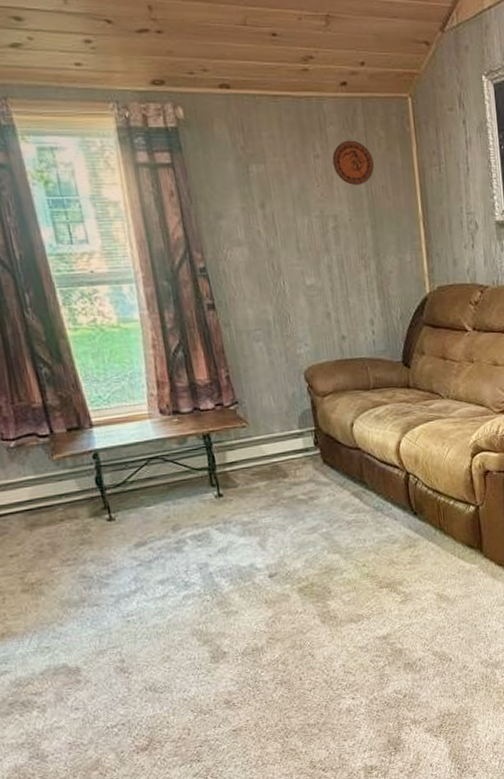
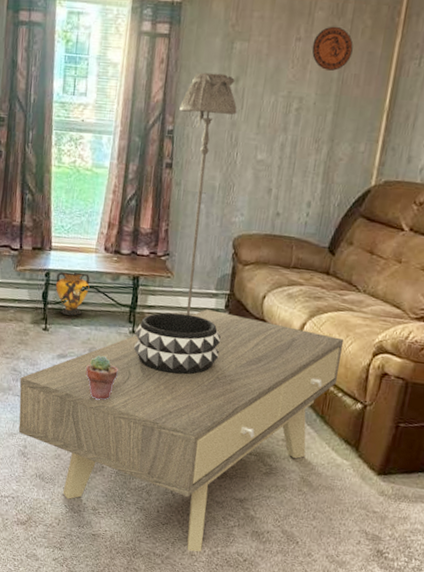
coffee table: none [93,447,446,708] -> present [18,309,344,552]
vase: none [107,444,154,497] -> present [55,272,90,316]
potted succulent: none [174,530,214,583] -> present [85,355,118,401]
floor lamp: none [206,200,285,466] -> present [172,72,237,316]
decorative bowl: none [221,460,322,531] -> present [133,312,221,375]

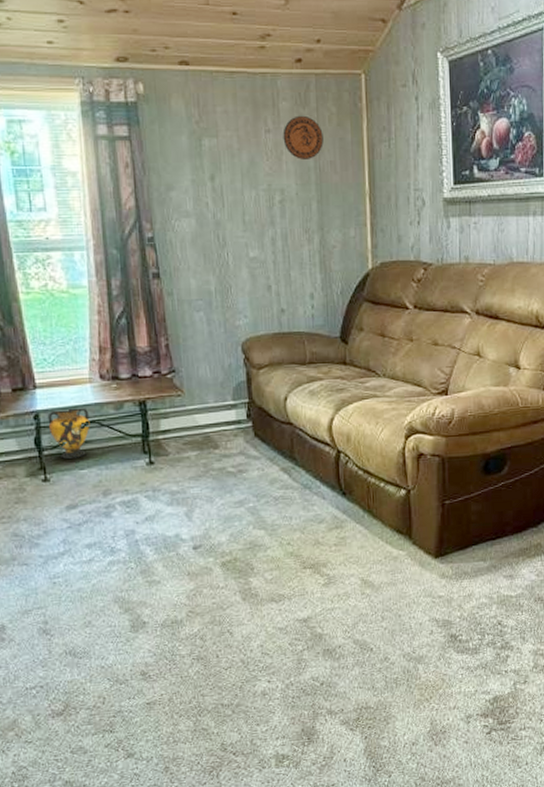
coffee table: present [18,309,344,552] -> none [24,422,377,691]
potted succulent: present [85,355,118,401] -> none [103,496,142,549]
decorative bowl: present [133,312,221,375] -> none [152,431,251,501]
floor lamp: present [172,72,237,316] -> none [156,173,219,436]

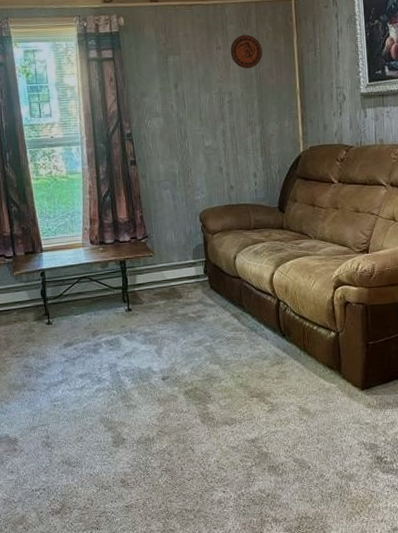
vase: present [47,407,90,459] -> none [51,266,83,307]

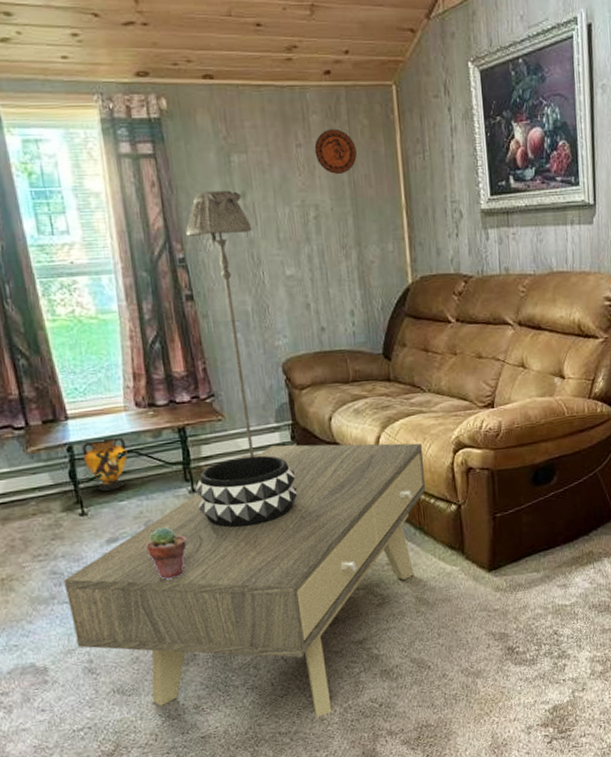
coffee table: none [32,277,311,500] -> present [63,443,427,717]
vase: none [51,266,83,307] -> present [82,437,128,491]
potted succulent: none [92,336,122,379] -> present [146,526,187,581]
decorative bowl: none [130,284,208,341] -> present [195,455,298,528]
floor lamp: none [133,82,181,288] -> present [186,190,261,461]

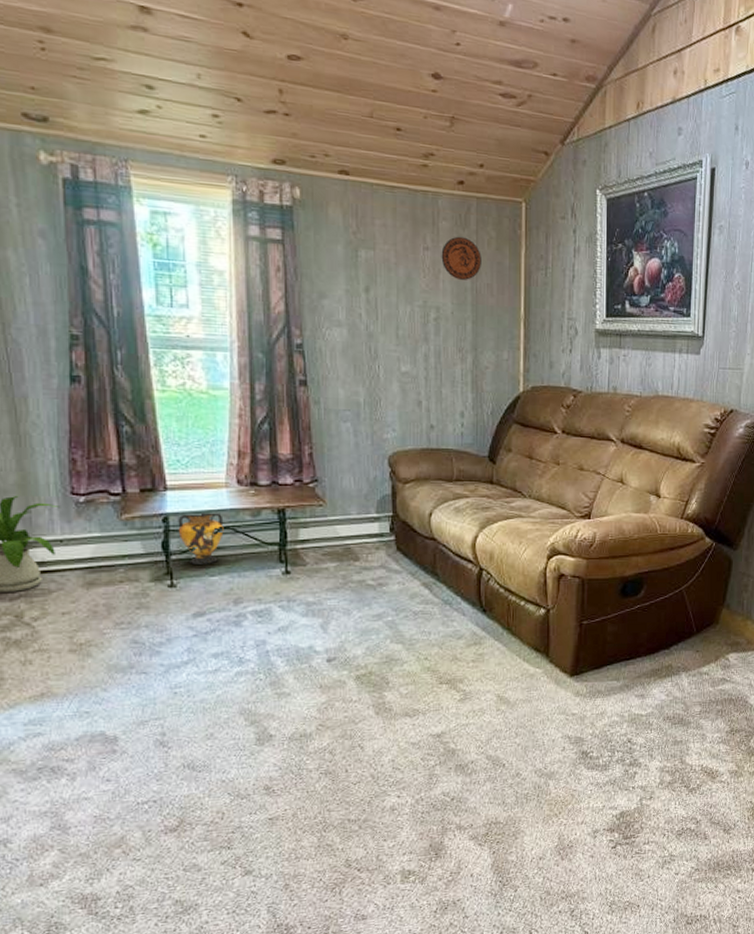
coffee table: present [63,443,427,717] -> none [144,535,518,806]
potted succulent: present [146,526,187,581] -> none [233,605,274,660]
floor lamp: present [186,190,261,461] -> none [307,281,372,546]
decorative bowl: present [195,455,298,528] -> none [289,544,391,613]

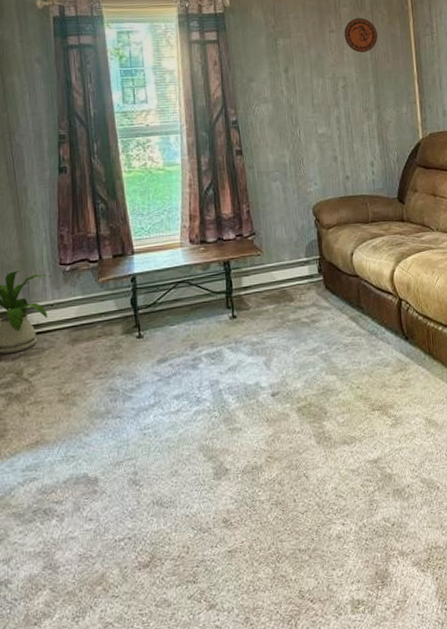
vase: present [178,512,224,564] -> none [143,269,180,317]

